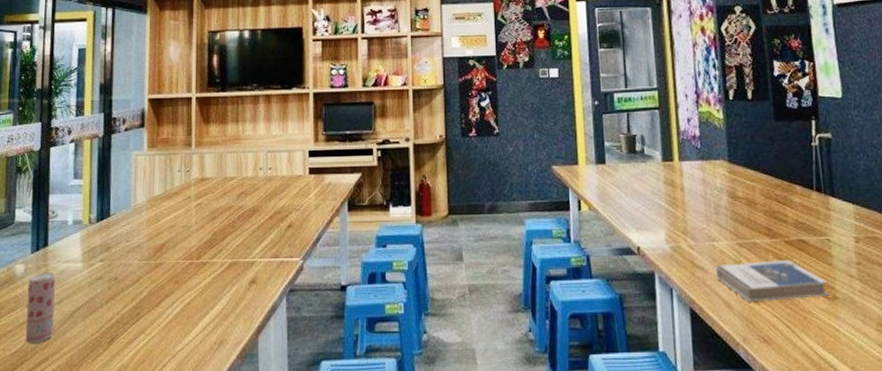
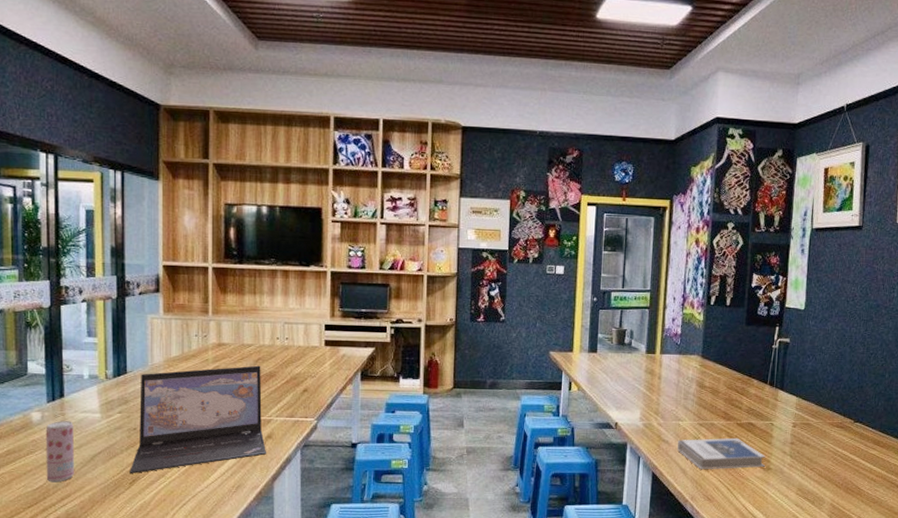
laptop: none [109,200,251,330] -> present [130,365,267,473]

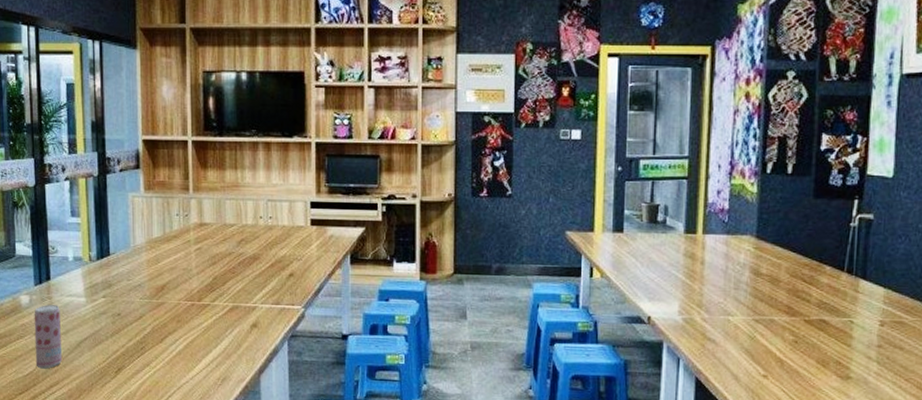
laptop: present [130,365,267,473] -> none [115,247,253,362]
hardback book: present [677,437,766,470] -> none [726,337,844,377]

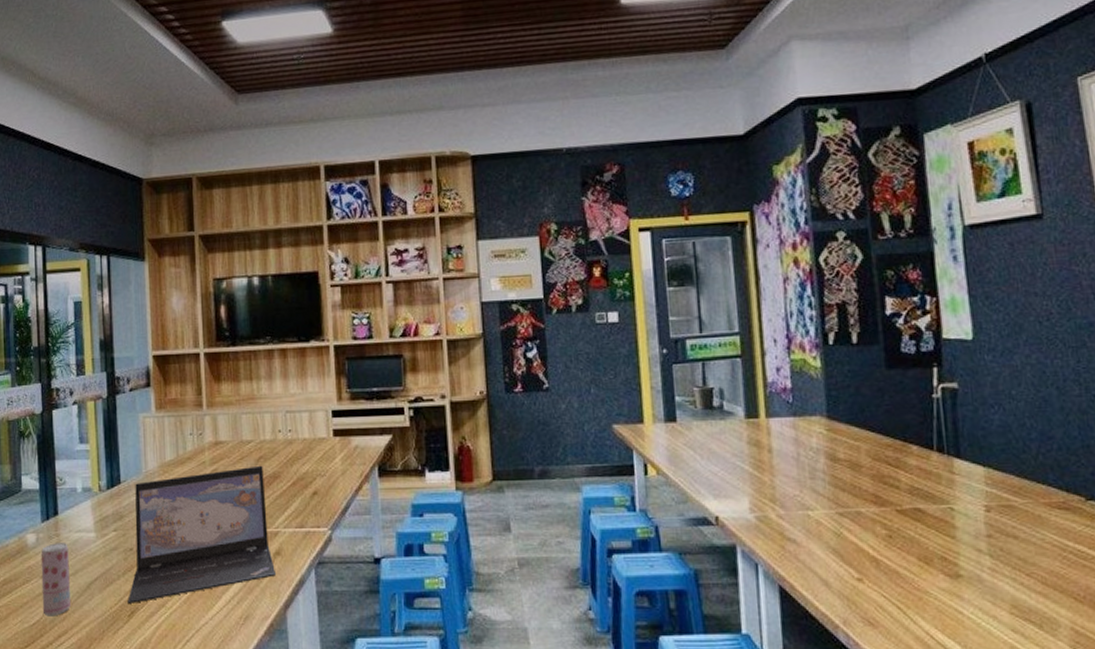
laptop: none [115,247,253,362] -> present [128,465,277,603]

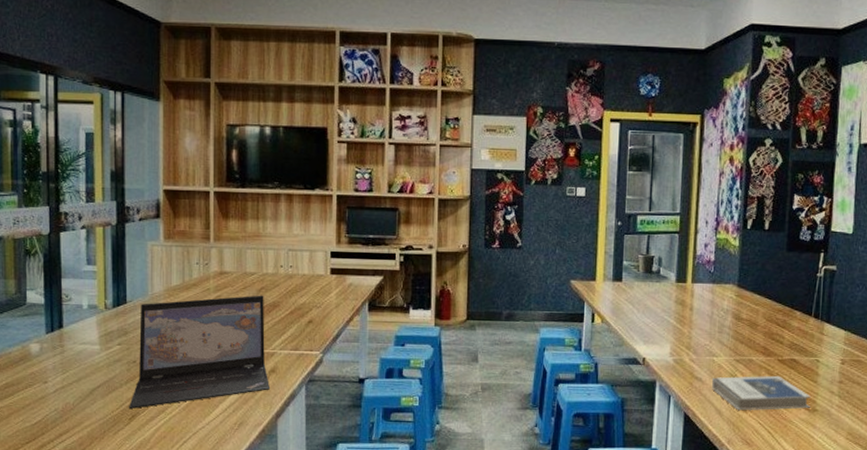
beverage can: present [40,543,70,616] -> none [44,353,73,417]
hardback book: none [809,531,951,580] -> present [711,375,811,411]

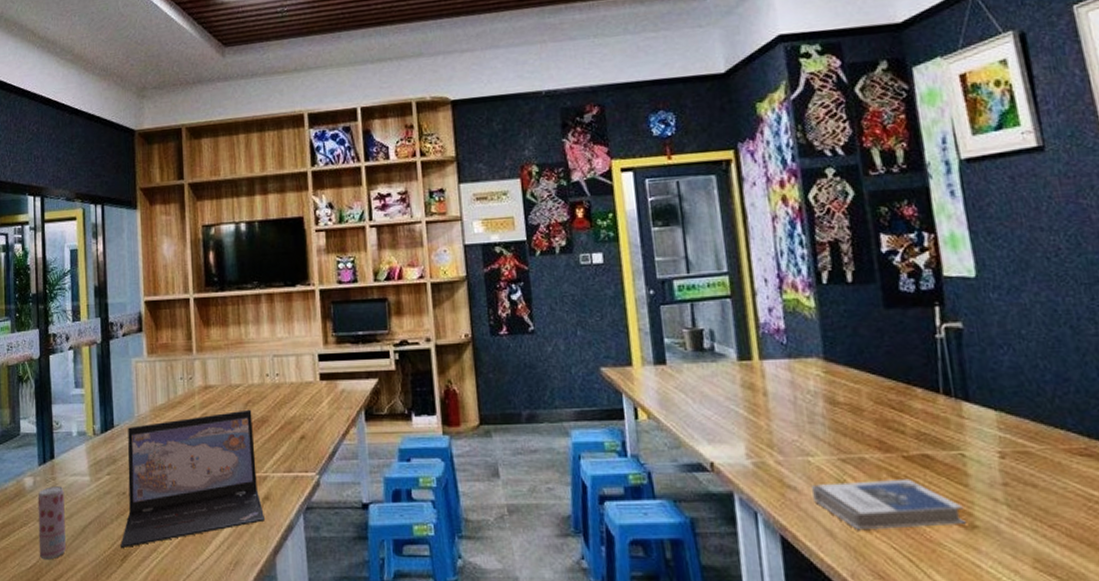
beverage can: none [44,353,73,417] -> present [37,486,66,560]

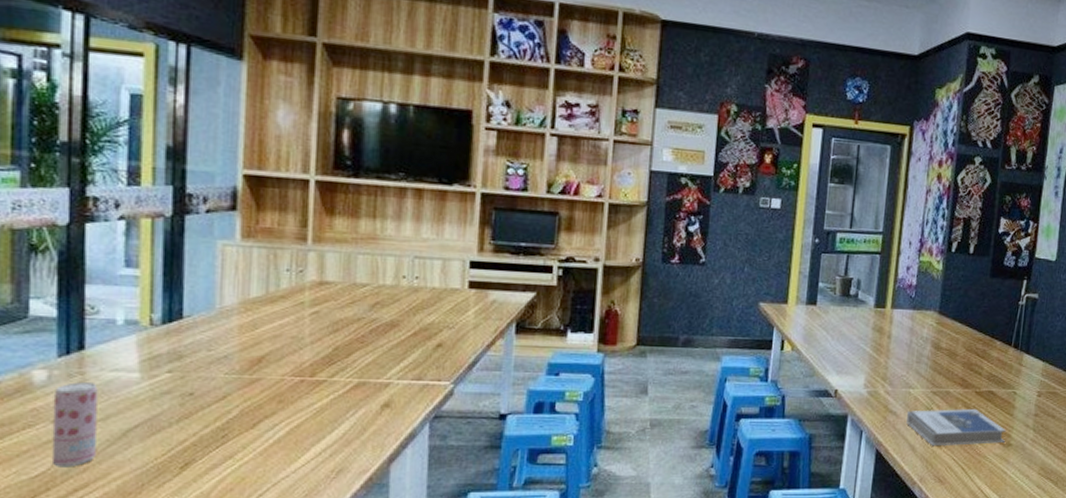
laptop: present [121,409,266,547] -> none [181,311,383,454]

